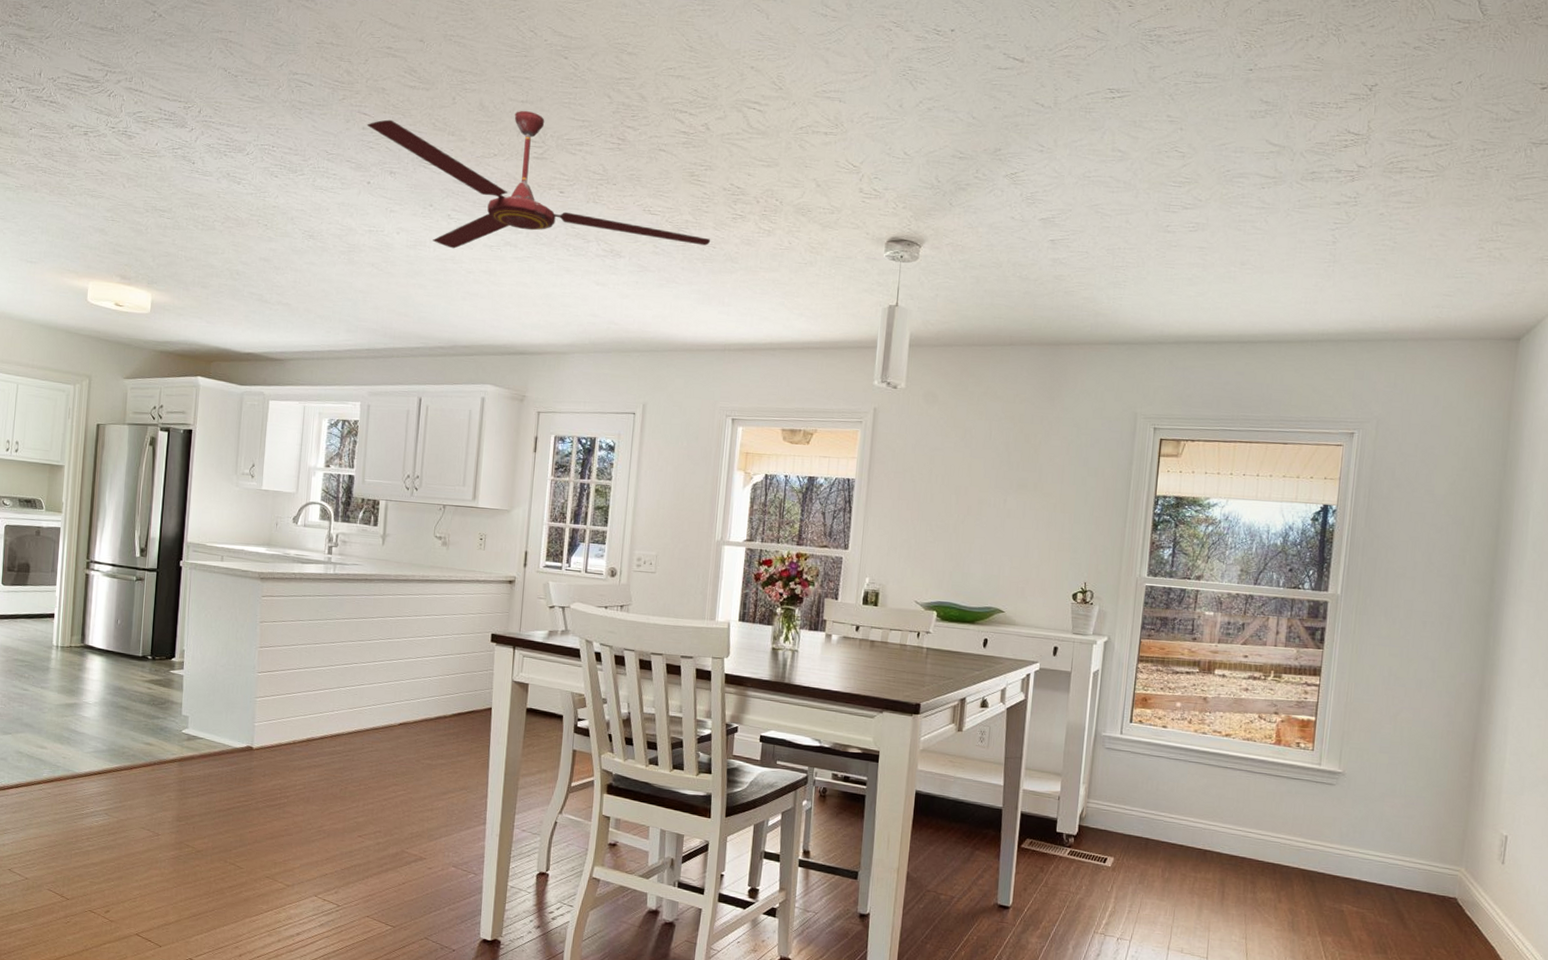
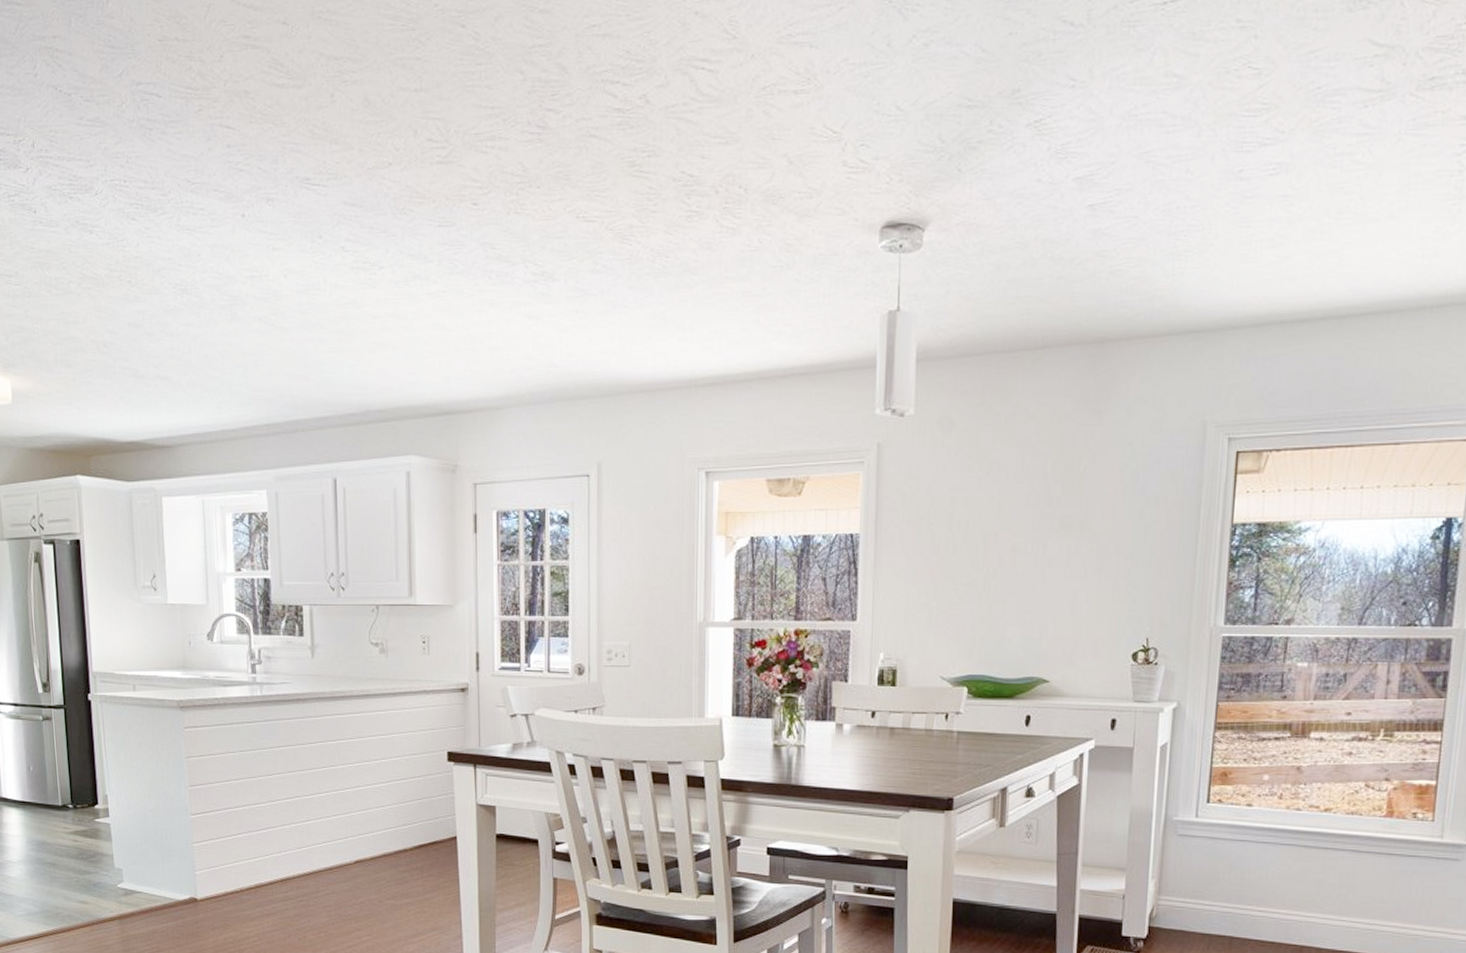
ceiling fan: present [367,110,711,249] -> none [232,101,663,290]

